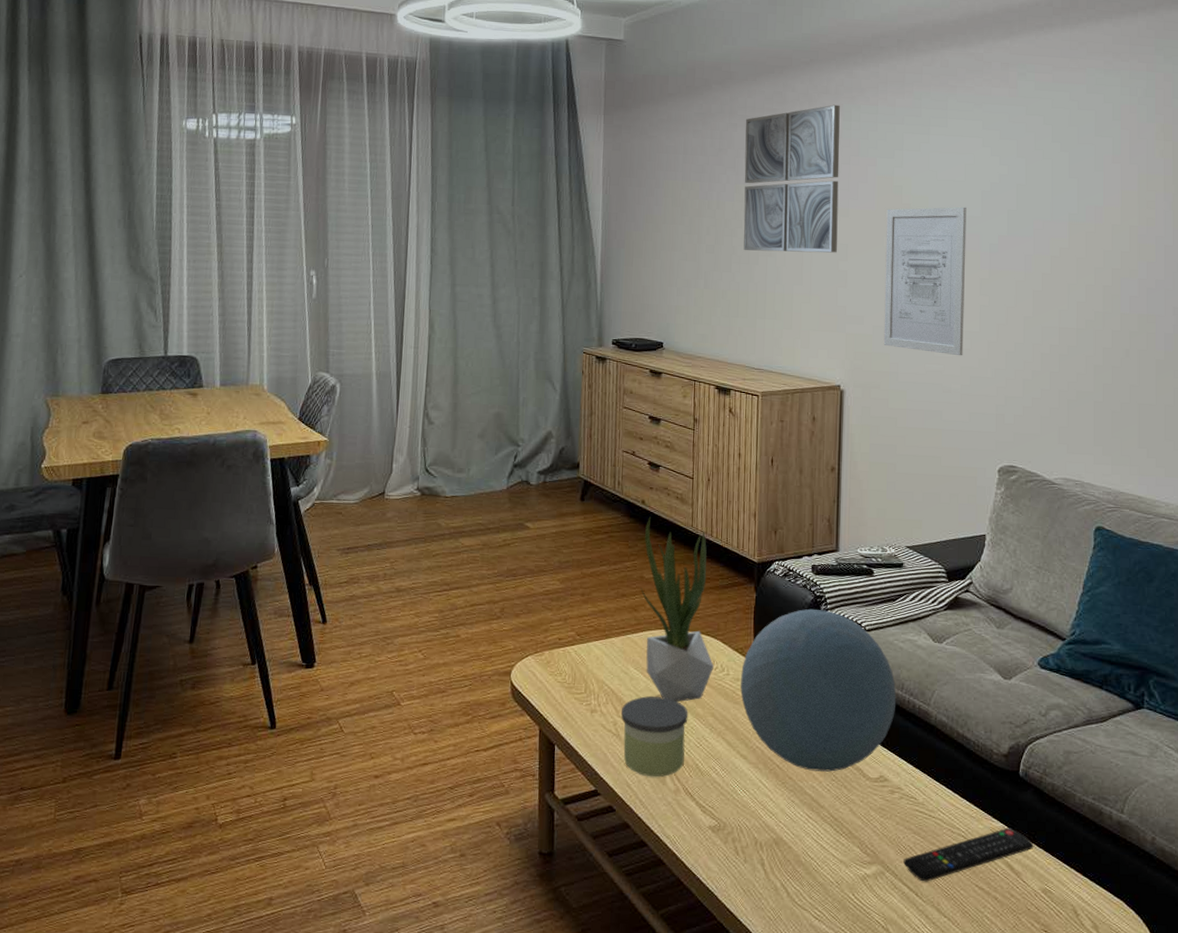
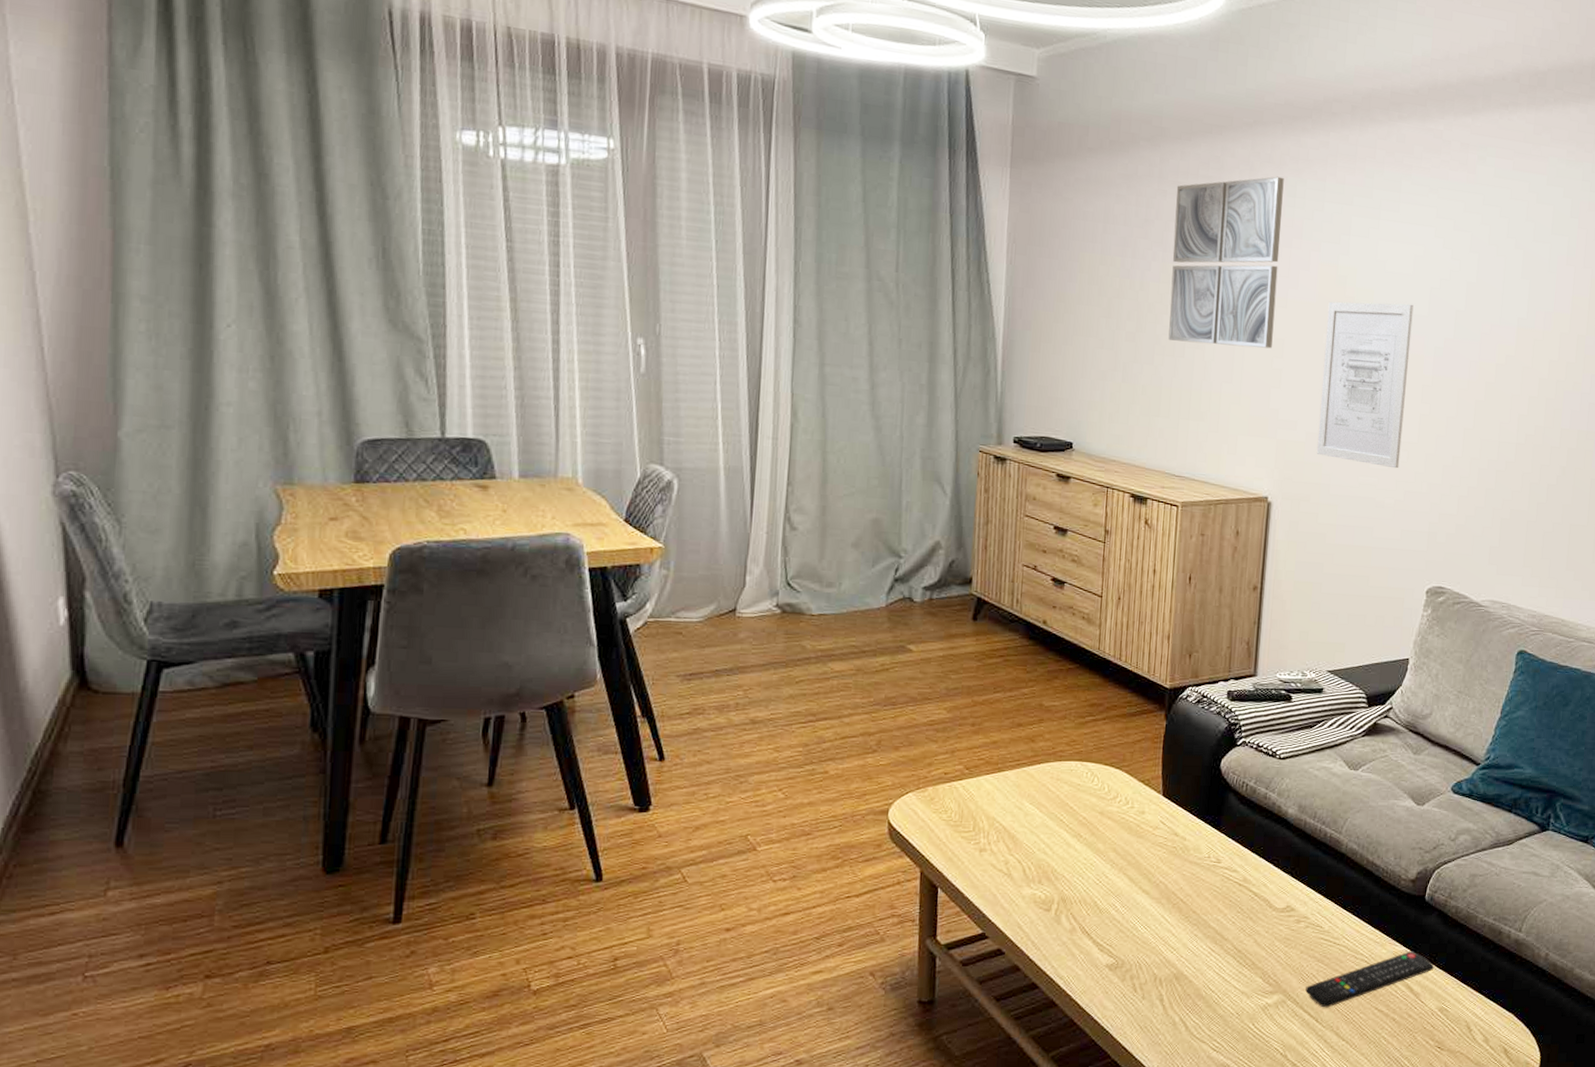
candle: present [621,696,688,777] -> none [1014,833,1088,917]
potted plant: present [640,516,714,702] -> none [1039,638,1117,837]
decorative orb: present [740,608,897,772] -> none [1145,736,1308,904]

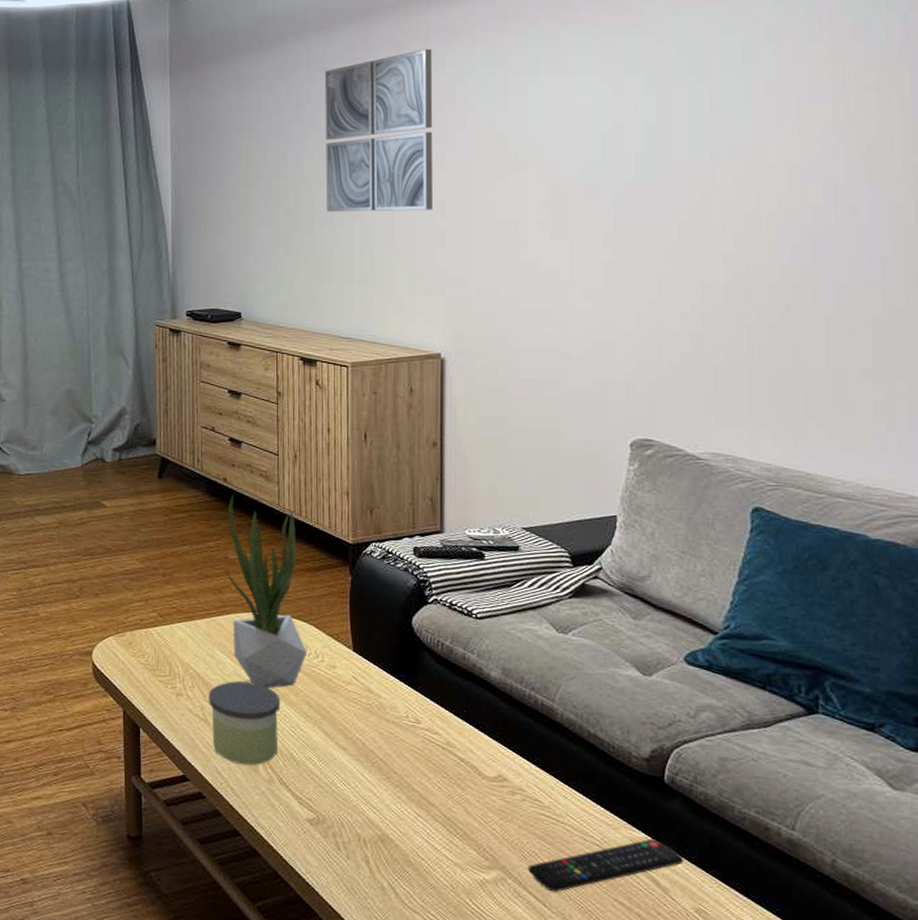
candle: none [1014,833,1088,917] -> present [209,681,281,765]
potted plant: none [1039,638,1117,837] -> present [225,495,307,688]
wall art: present [1316,301,1414,469] -> none [489,152,585,319]

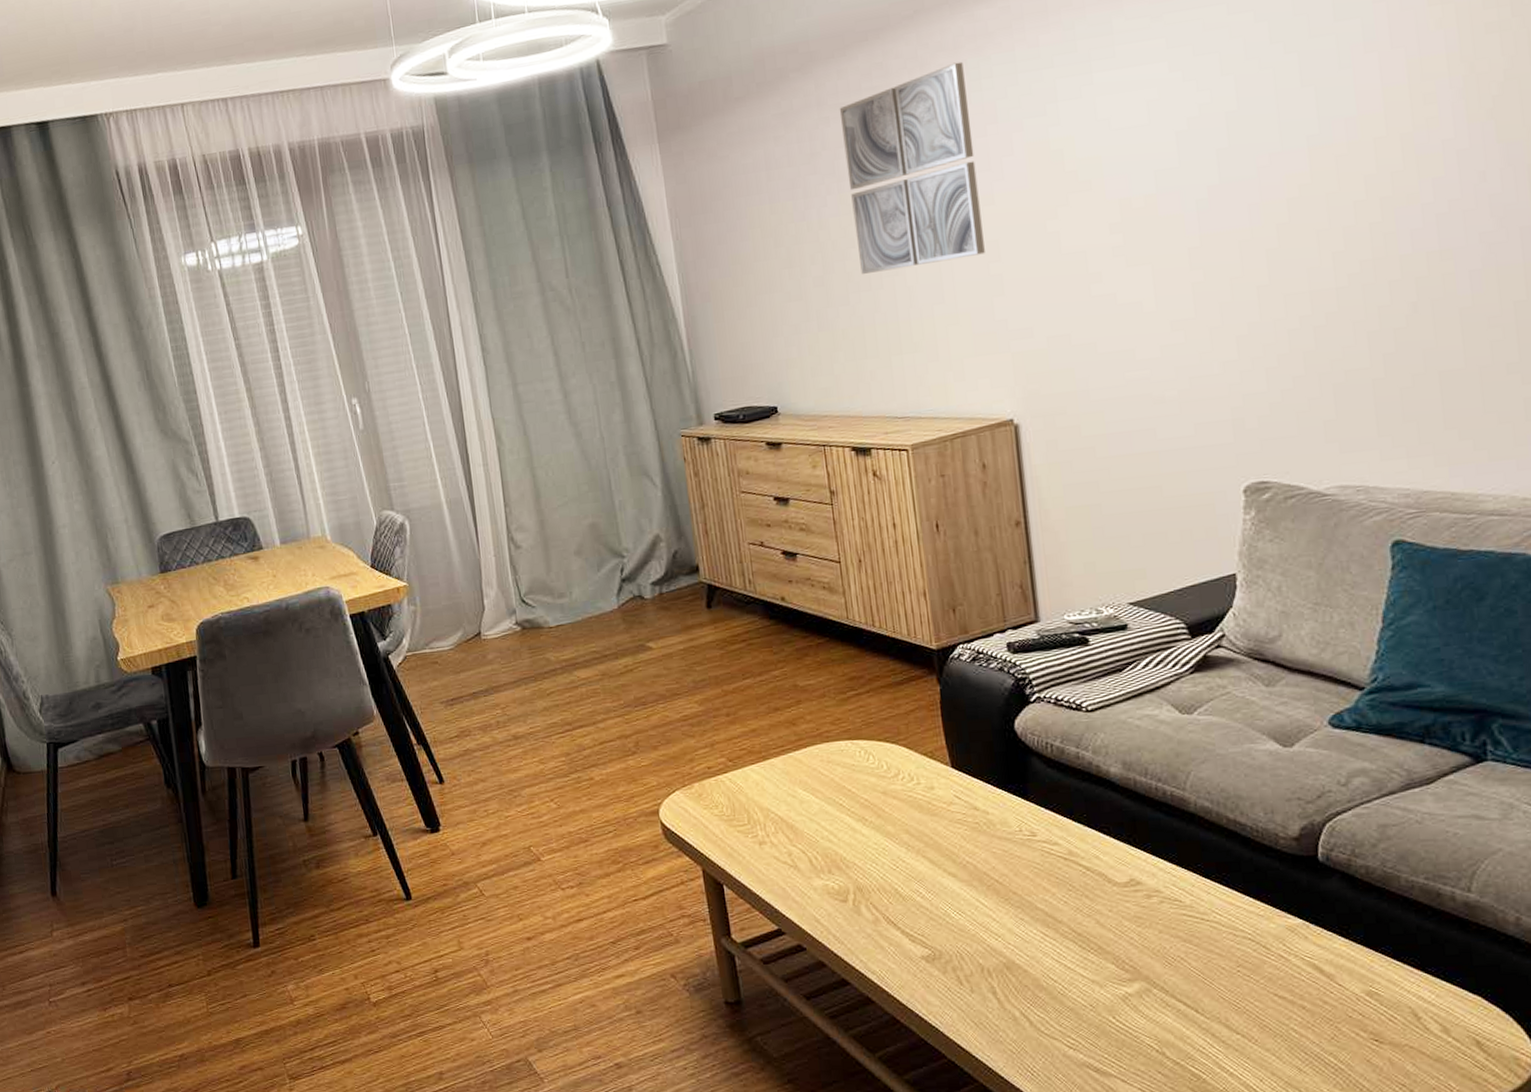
candle: present [209,681,281,765] -> none [795,818,880,909]
potted plant: present [225,495,307,688] -> none [790,614,900,822]
remote control: present [528,838,684,892] -> none [1174,923,1349,996]

